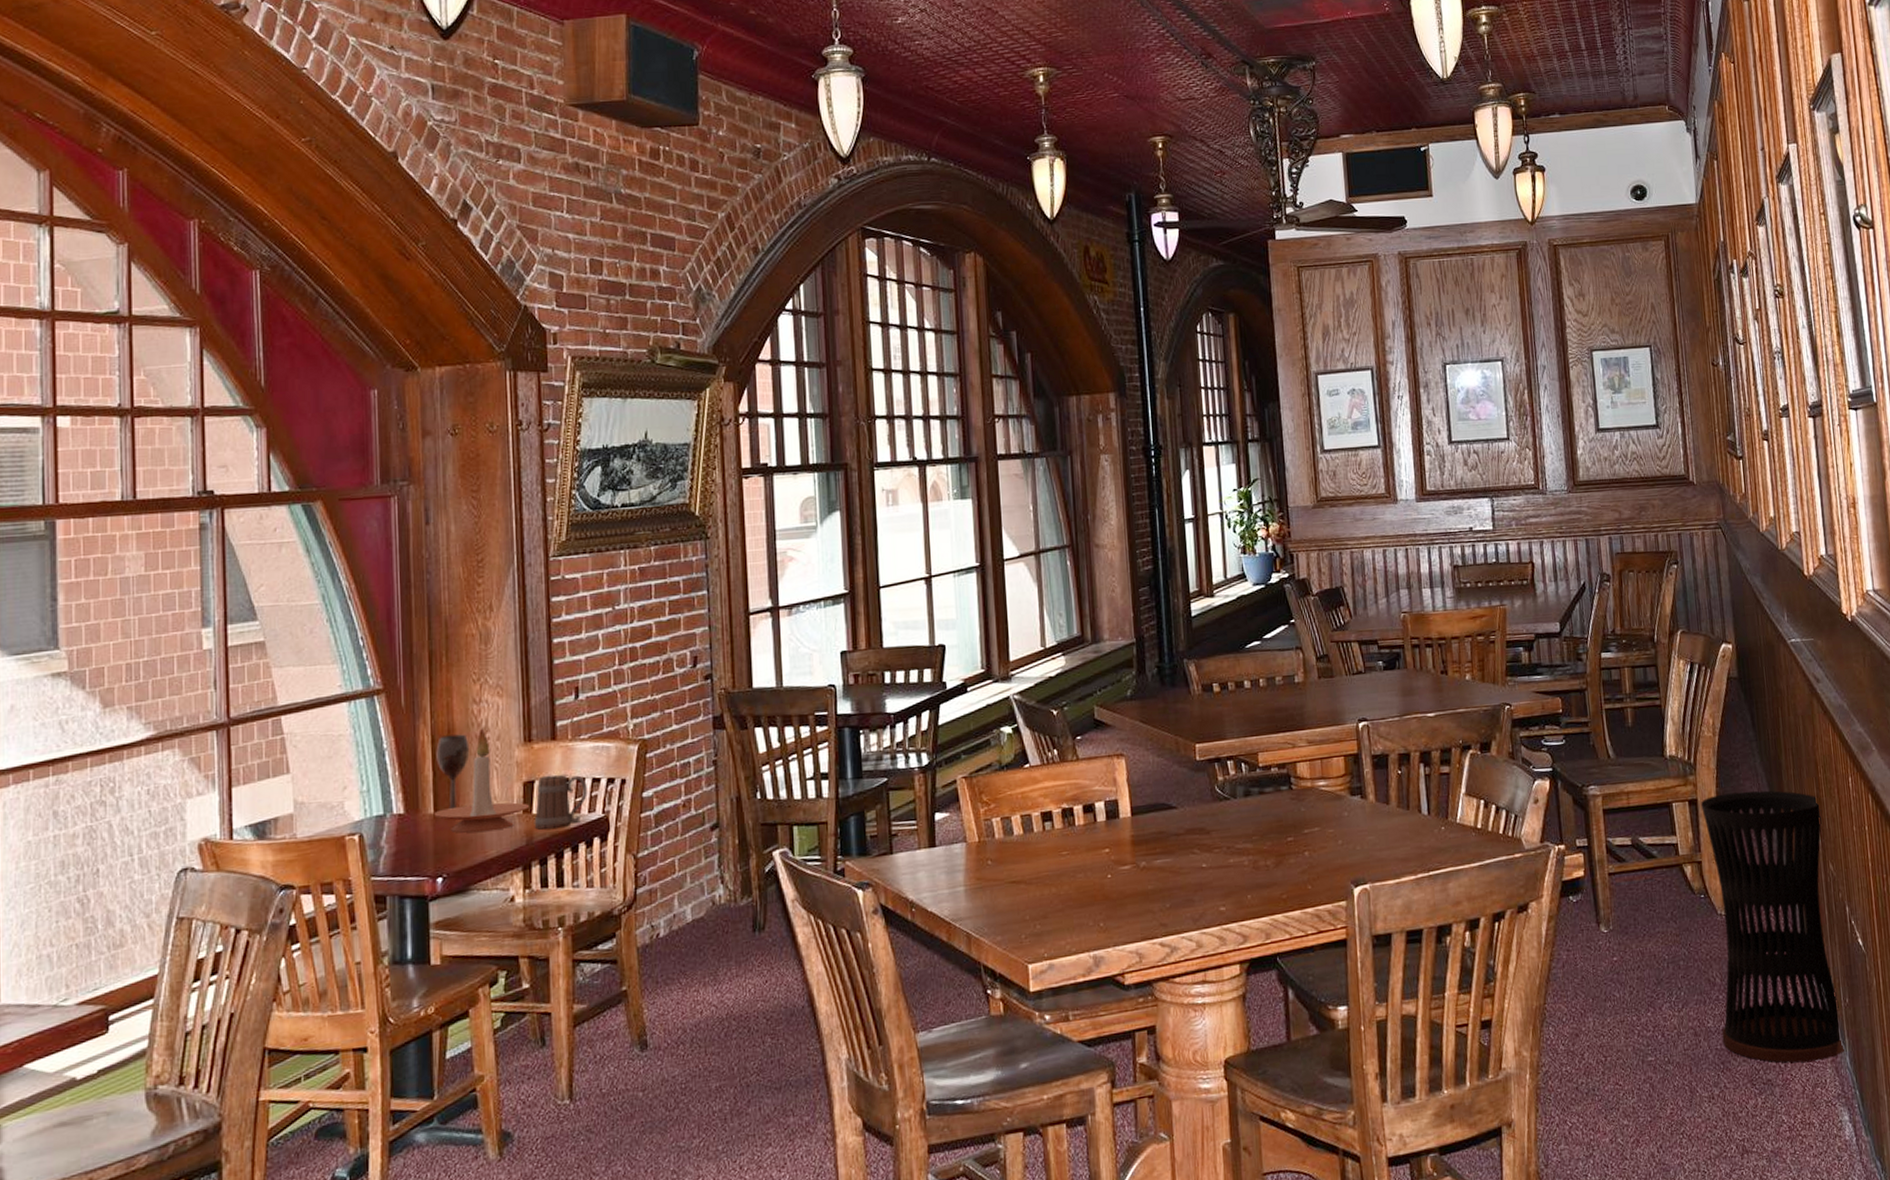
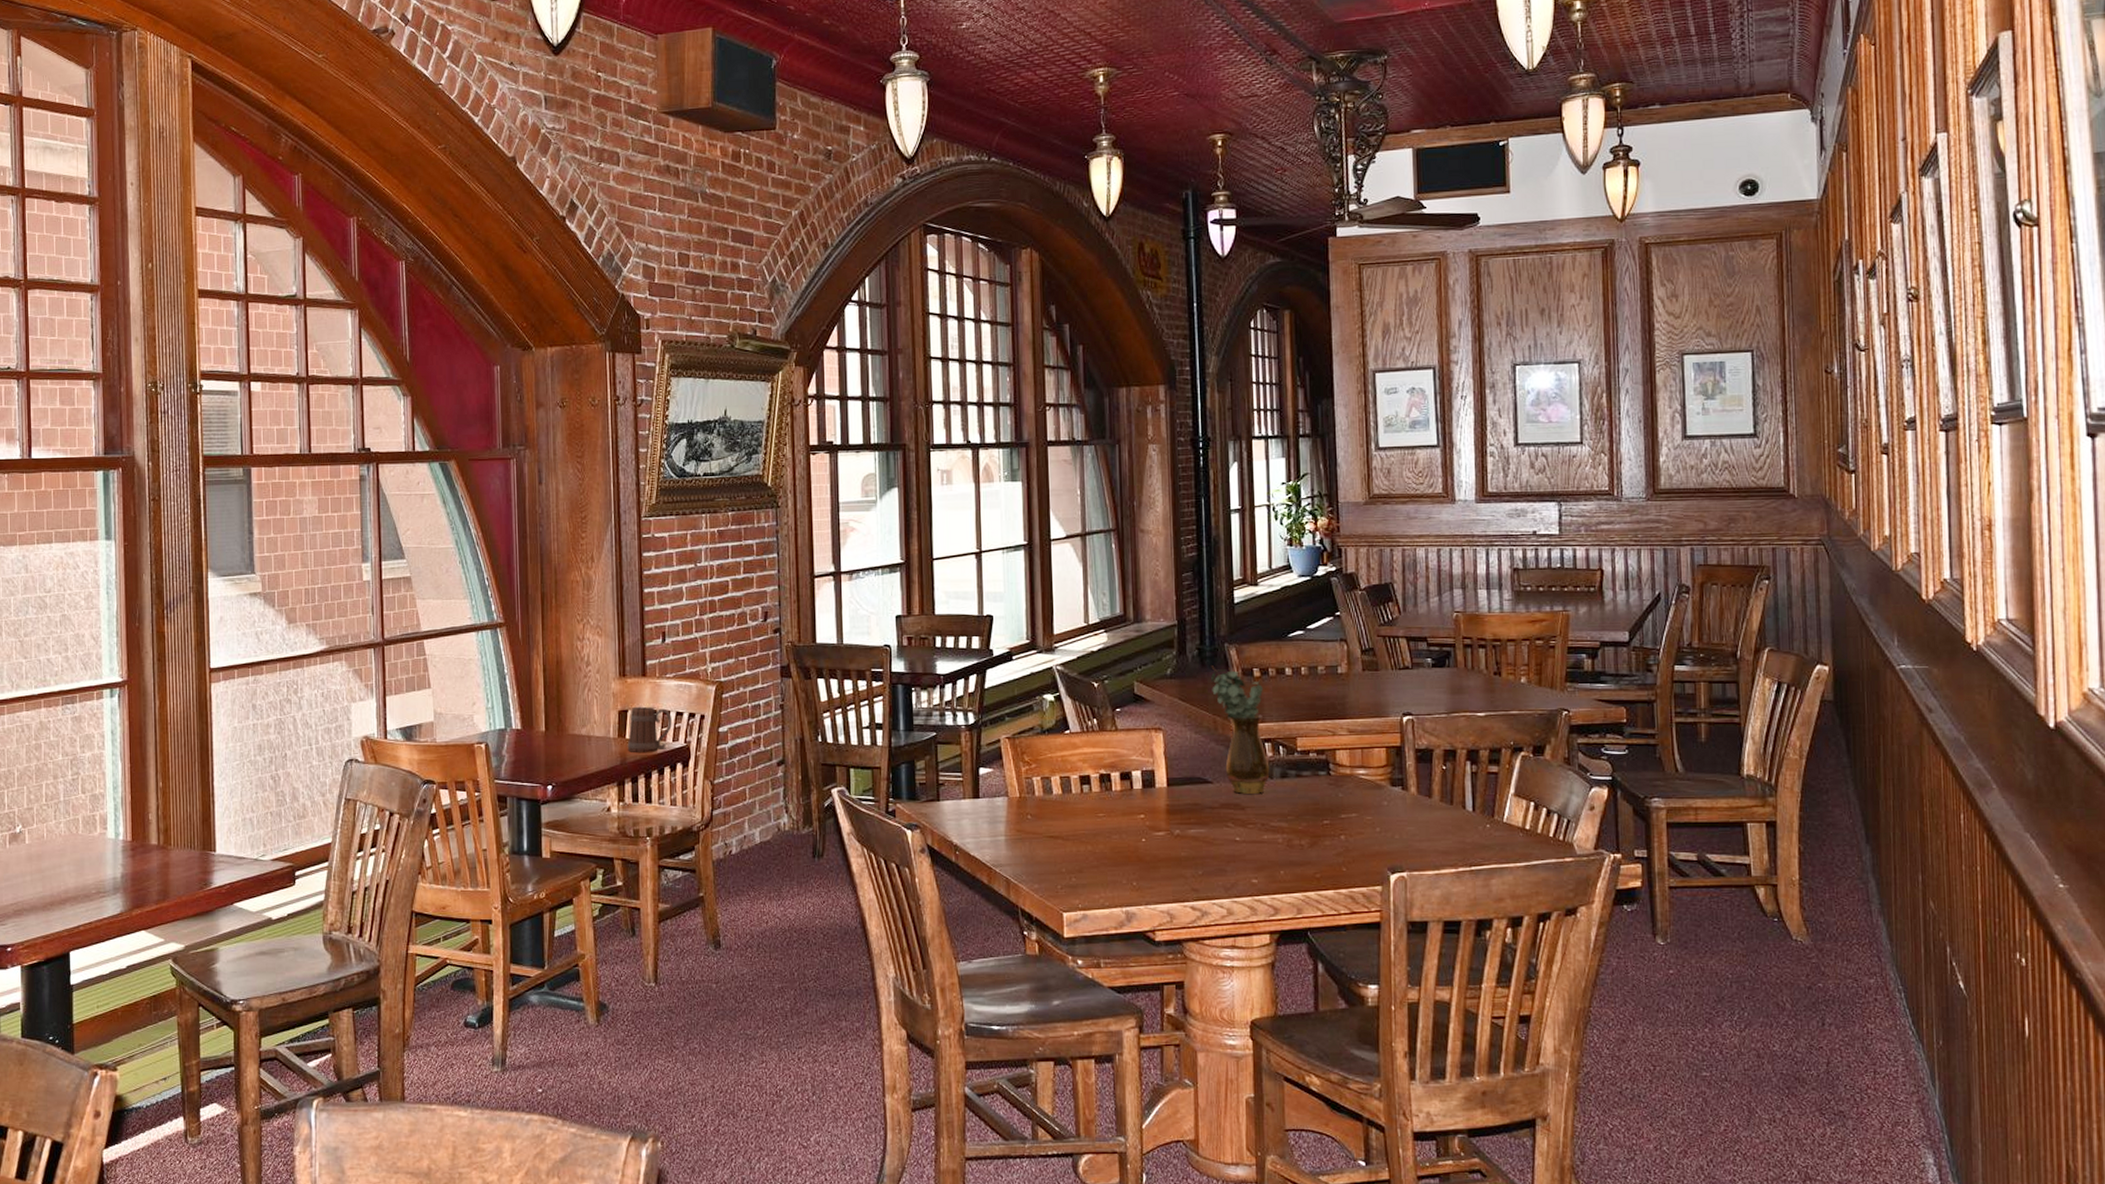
candle holder: present [433,728,530,833] -> none [545,661,624,751]
wine glass: present [436,734,470,810] -> none [547,666,575,729]
vase: none [1171,683,1233,817] -> present [1211,665,1270,794]
umbrella stand: present [1701,790,1846,1063] -> none [1781,818,1935,1100]

